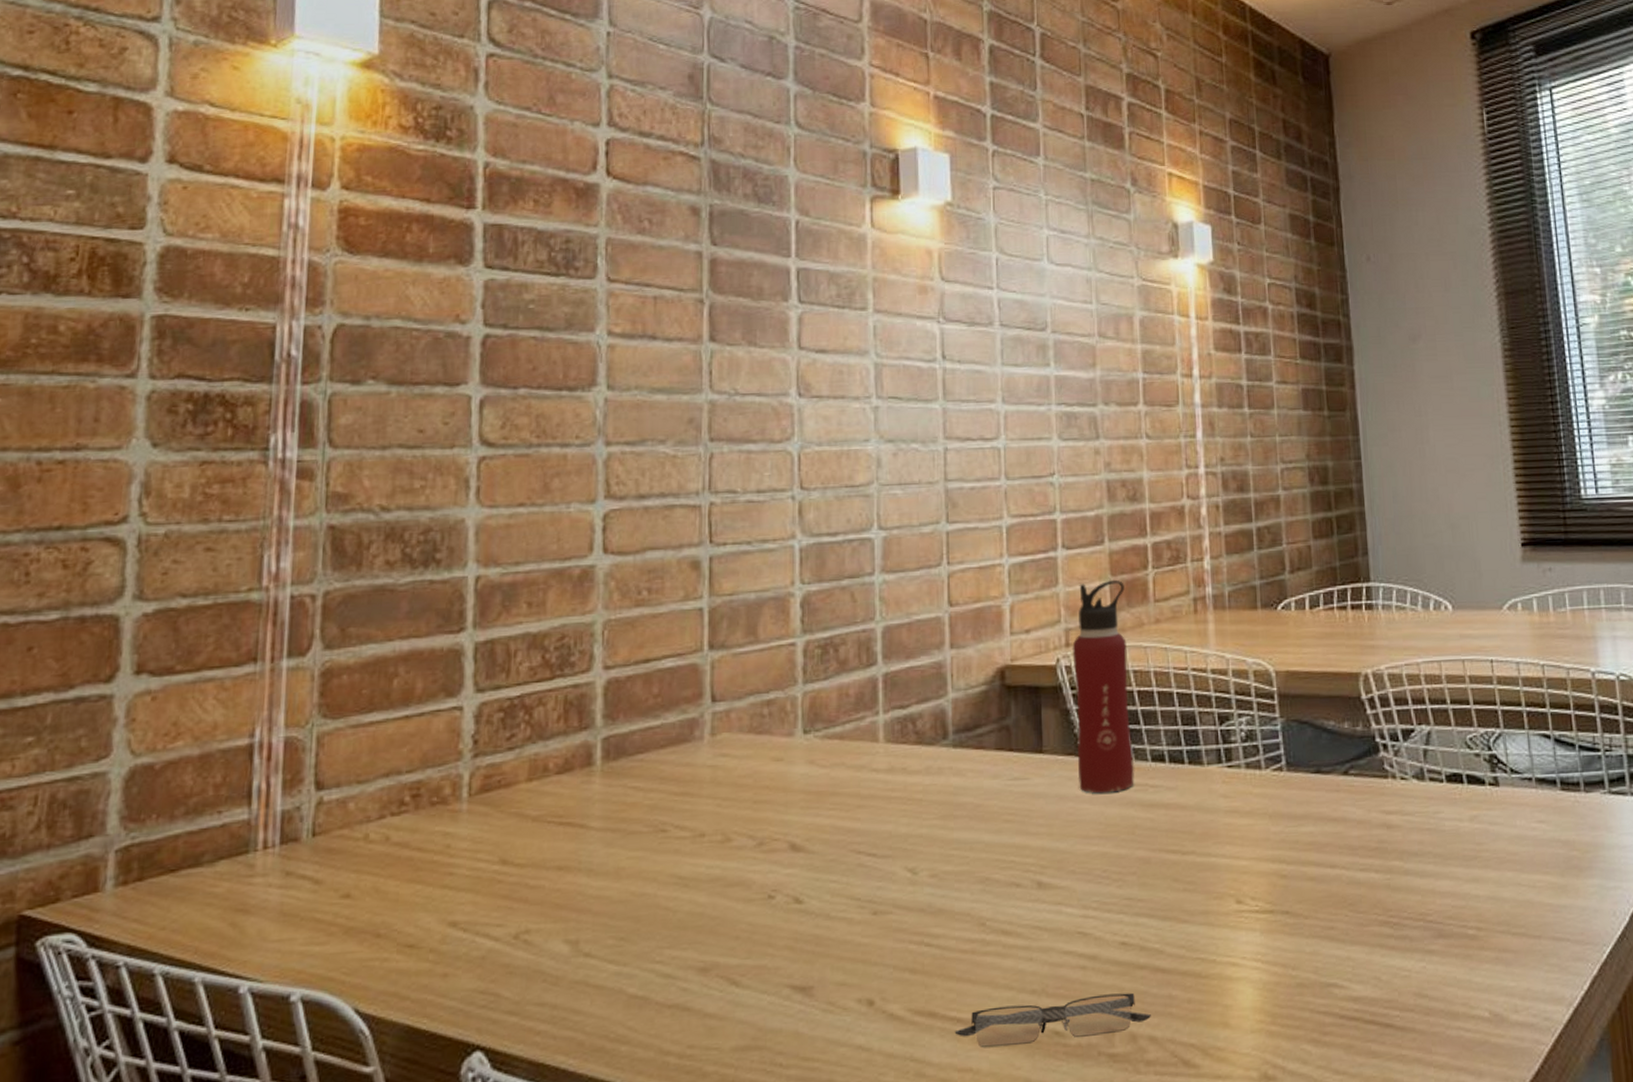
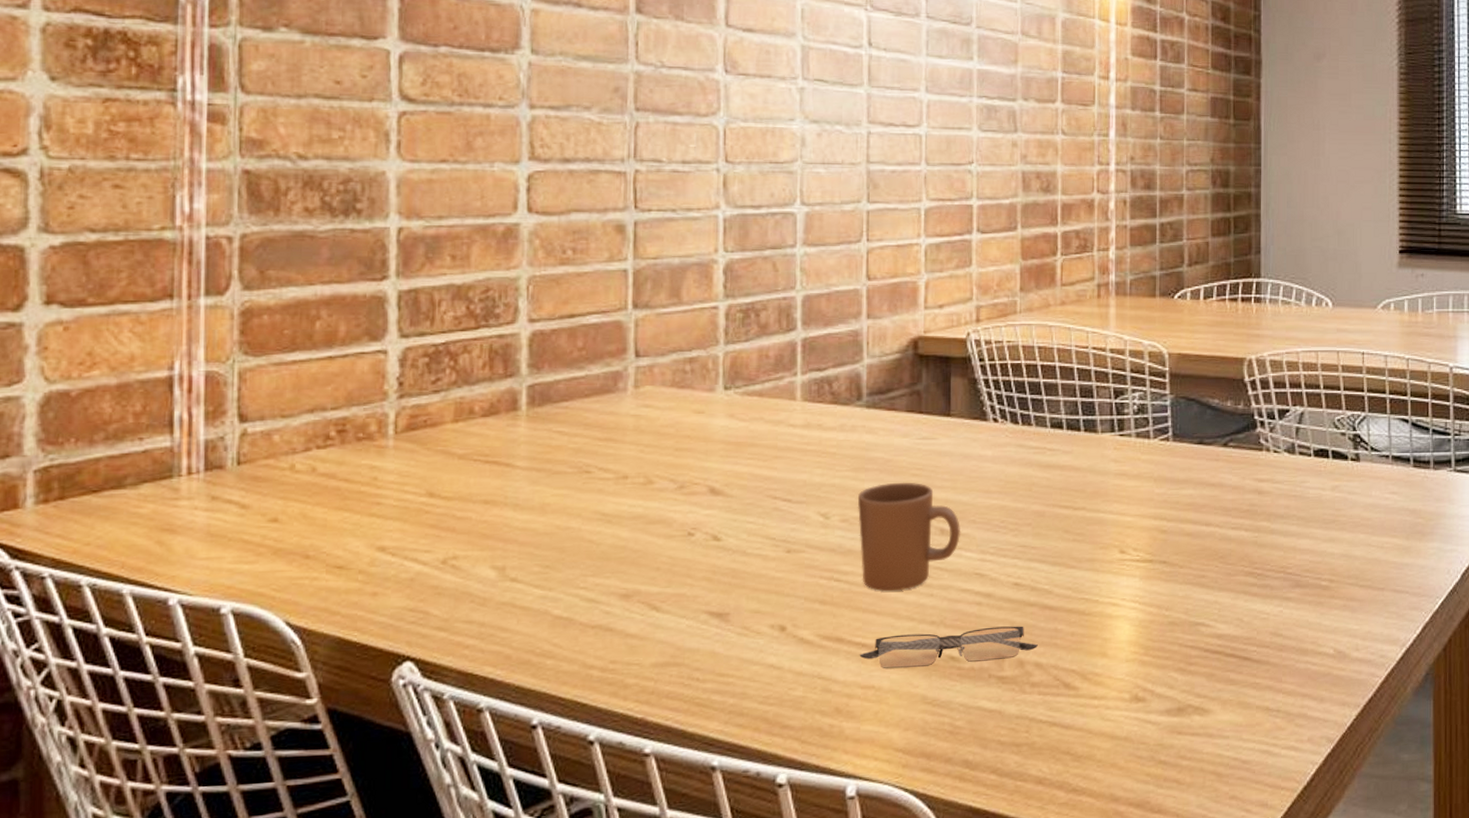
mug: none [946,829,1060,957] -> present [857,482,961,592]
water bottle: present [1072,579,1135,794] -> none [982,263,1035,454]

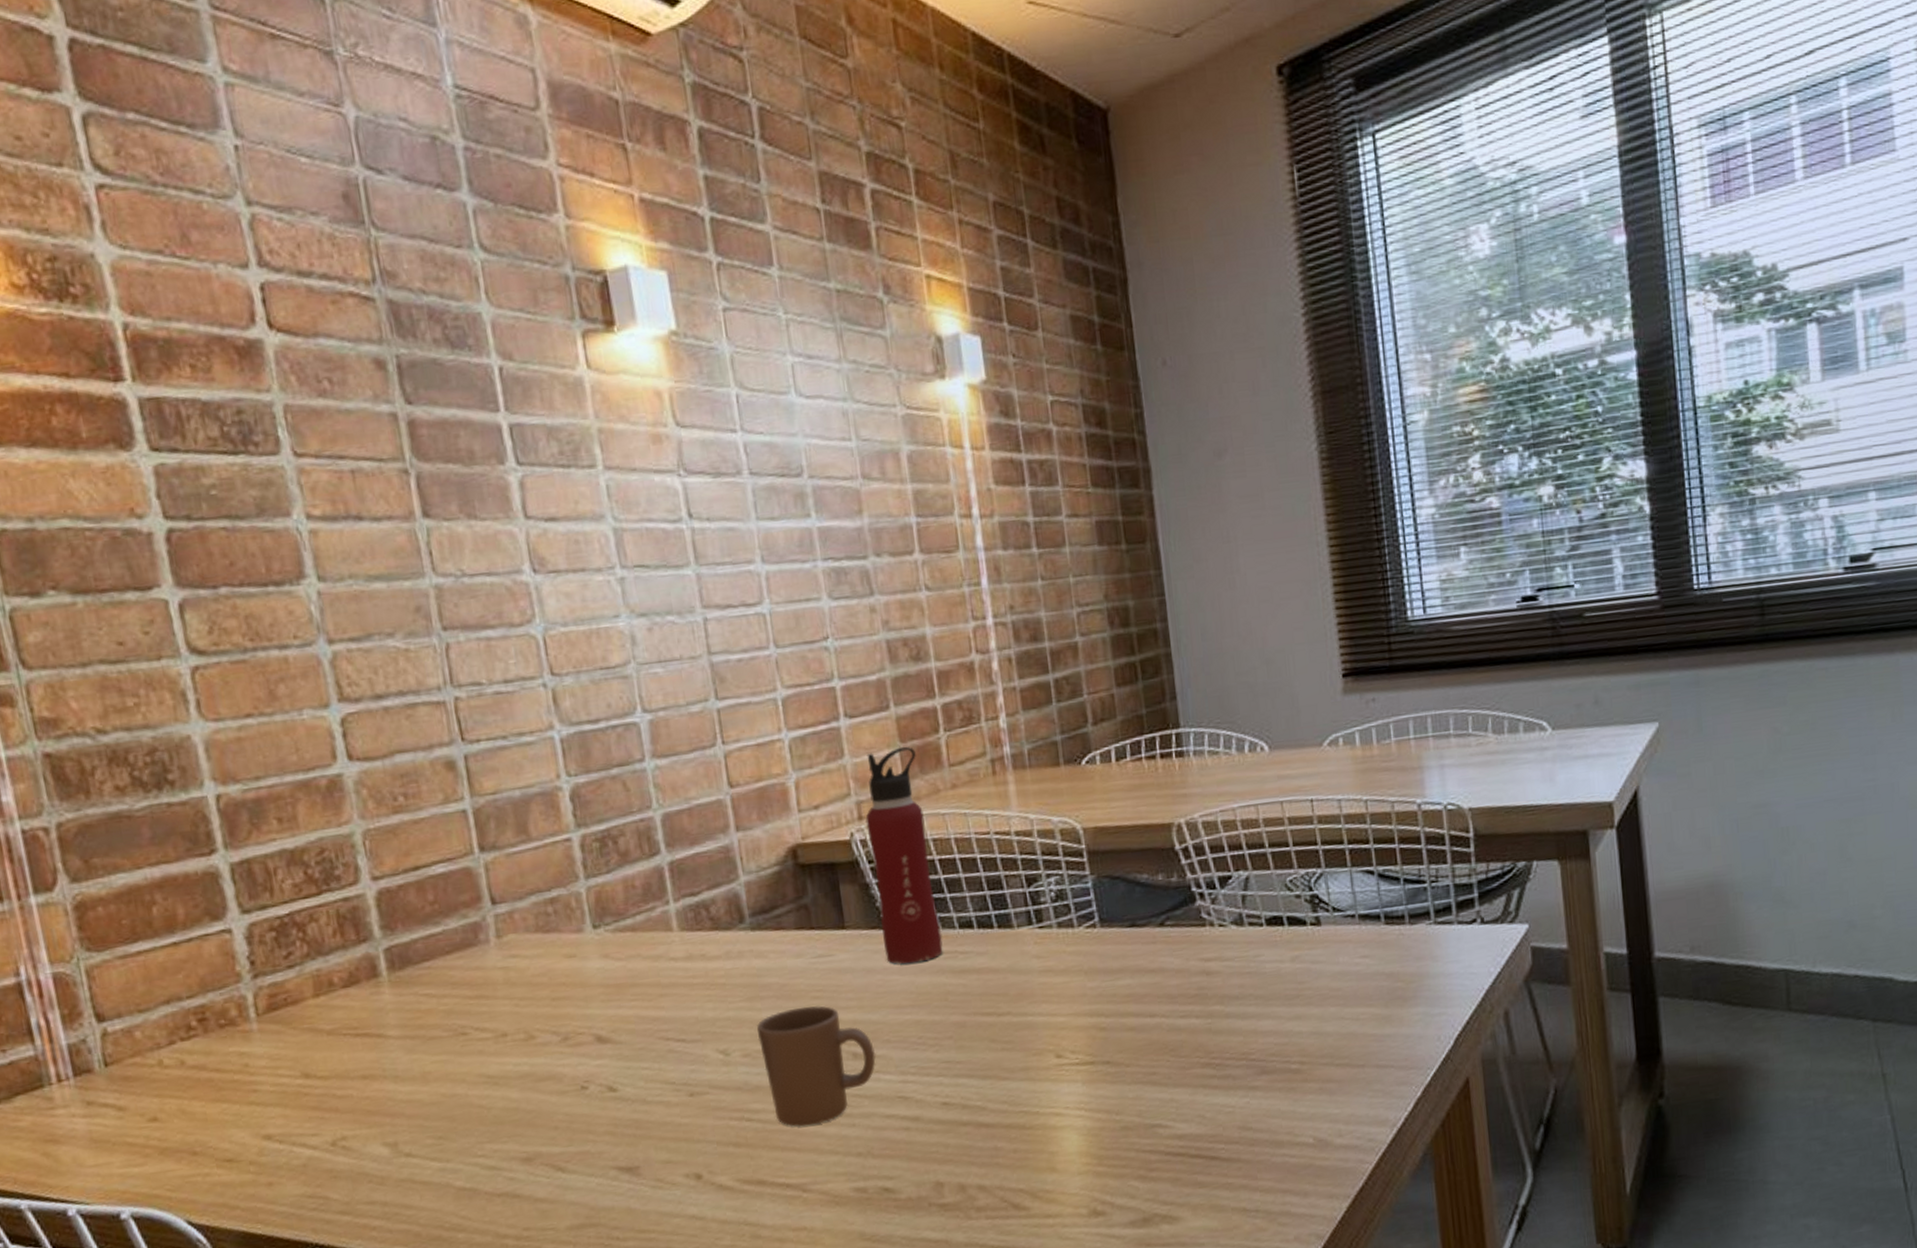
glasses: present [859,626,1038,669] -> none [785,1148,978,1209]
water bottle: none [982,263,1035,454] -> present [865,746,943,964]

